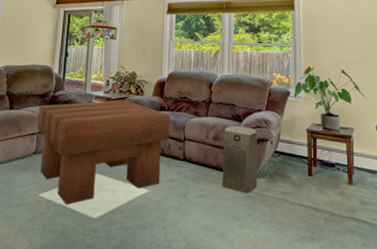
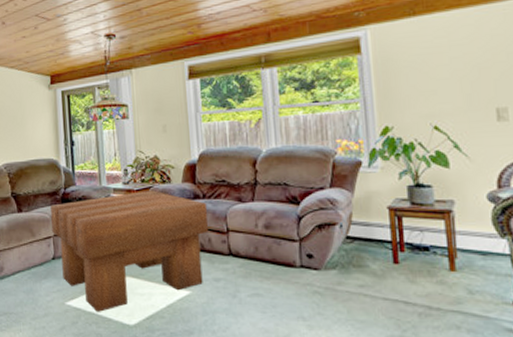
air purifier: present [222,126,257,194] -> none [277,210,326,289]

